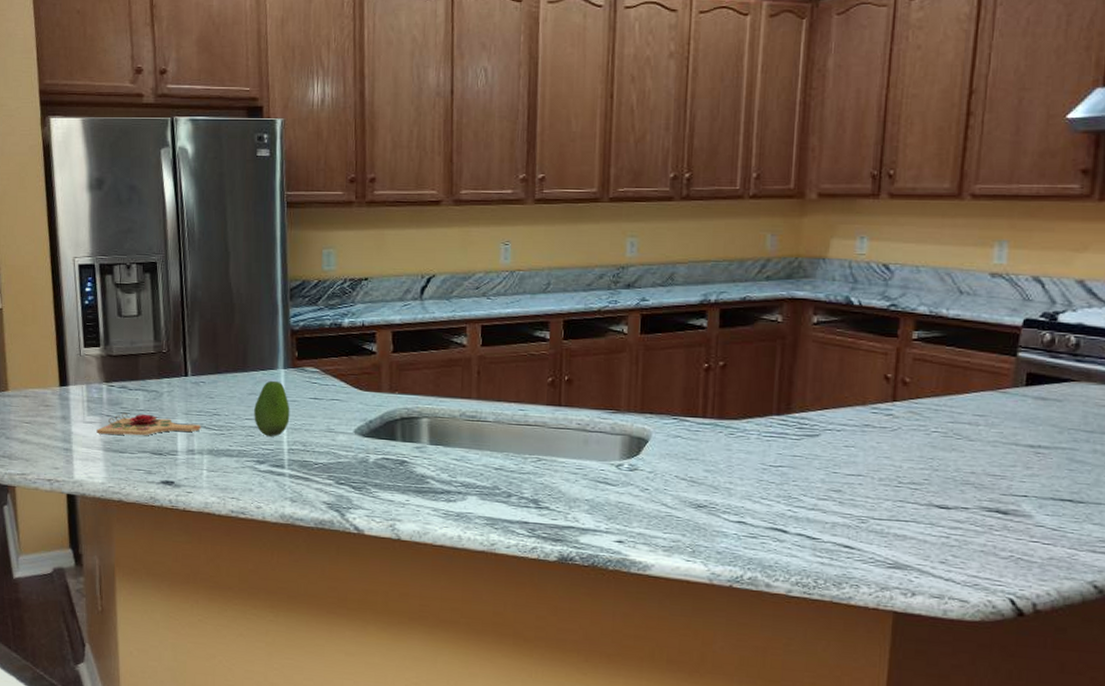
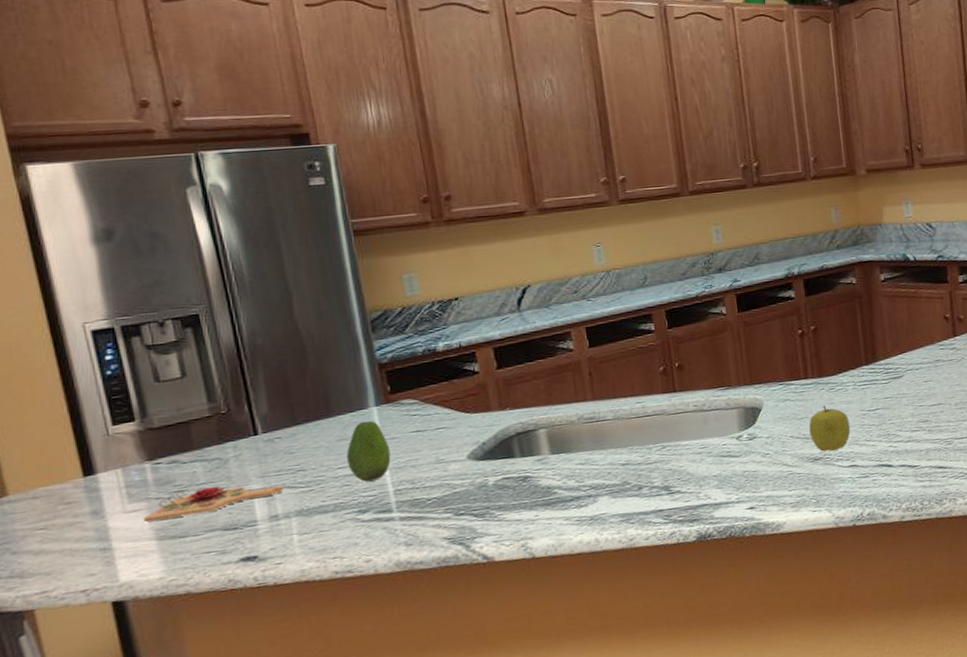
fruit: none [697,451,746,501] -> present [809,406,851,452]

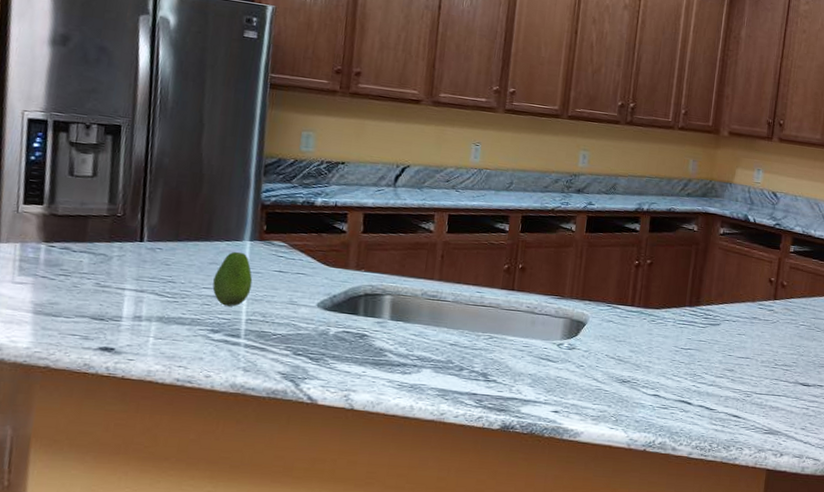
cutting board: present [144,485,284,523] -> none [27,274,153,300]
fruit: present [809,406,851,452] -> none [624,335,663,377]

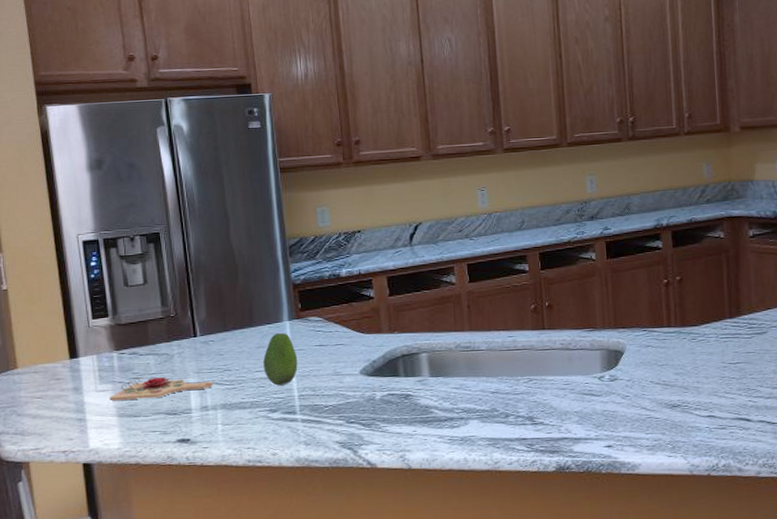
cutting board: none [27,274,153,300] -> present [110,377,213,402]

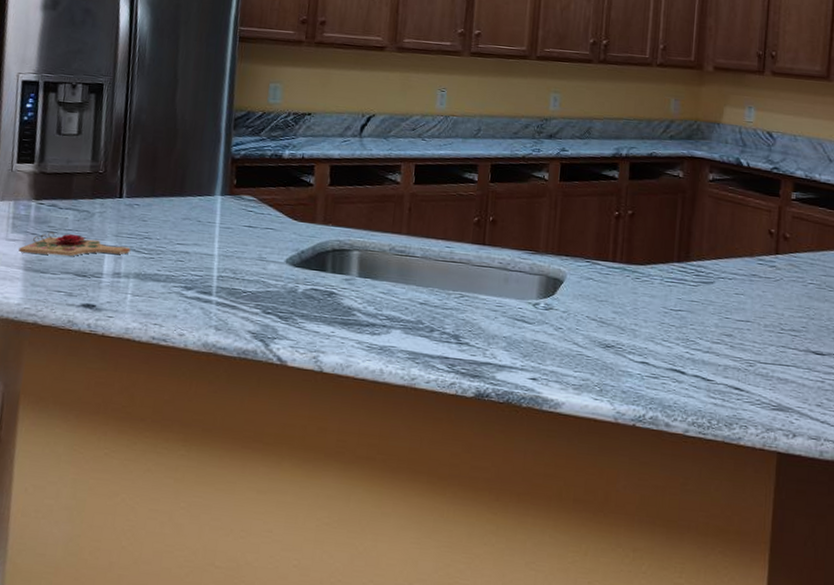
fruit: present [263,332,298,386] -> none [186,206,224,263]

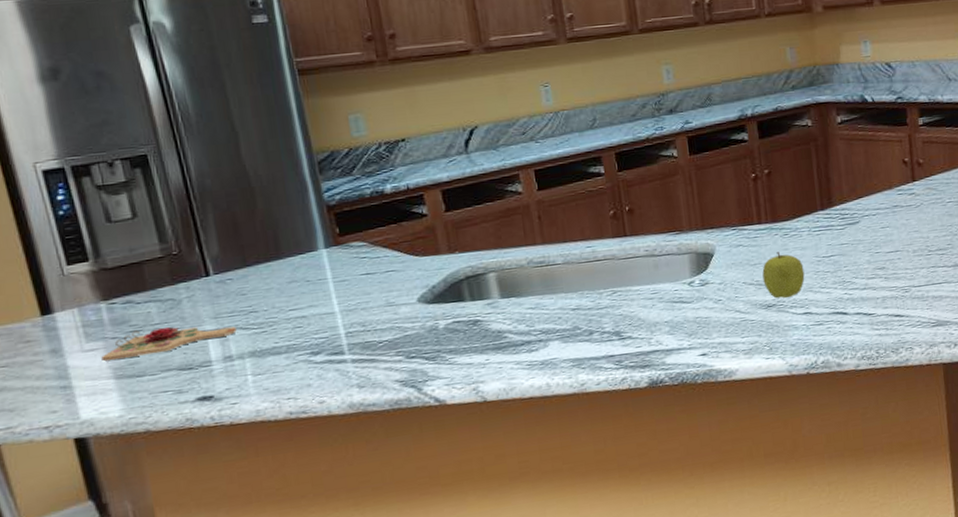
fruit: none [606,294,650,342] -> present [762,252,805,299]

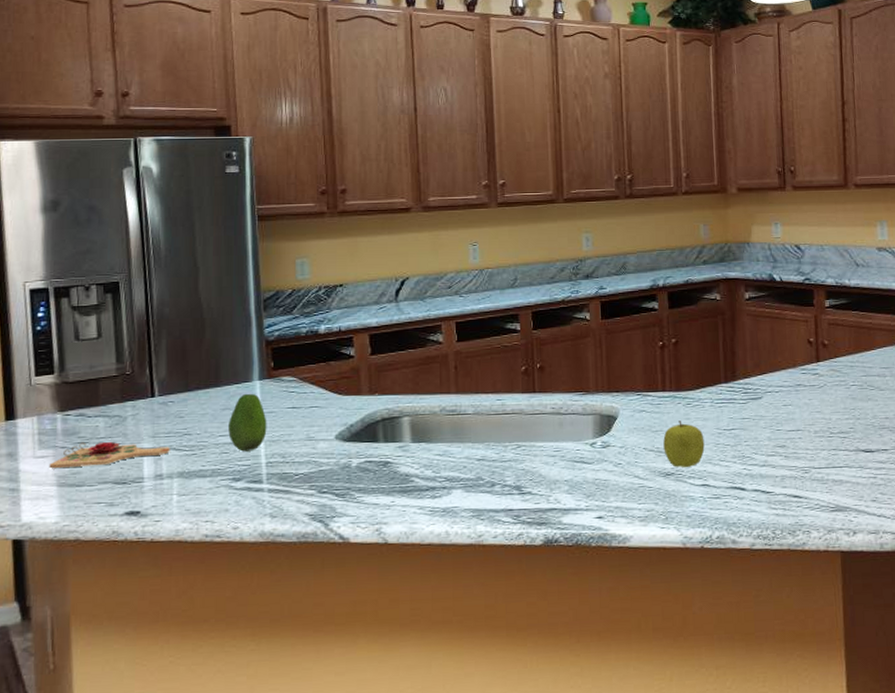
fruit: none [297,262,342,324] -> present [228,393,267,452]

